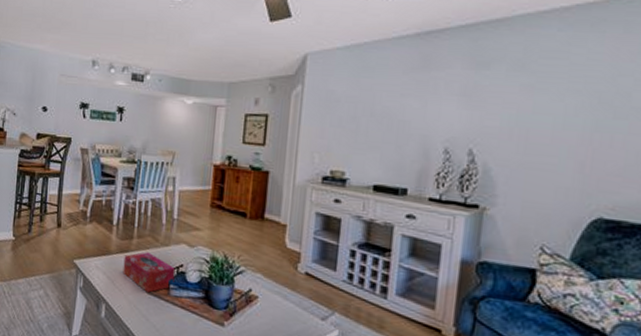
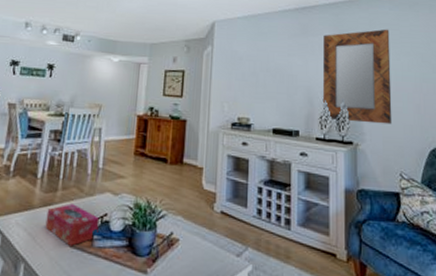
home mirror: none [444,58,554,186] -> present [323,29,393,125]

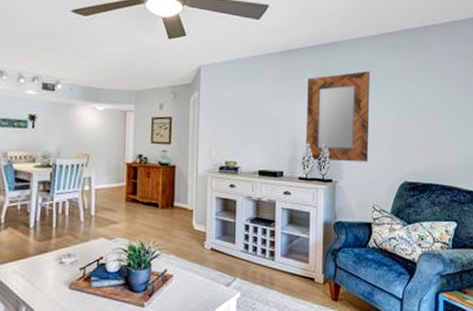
tissue box: present [45,203,100,246] -> none [42,250,96,288]

